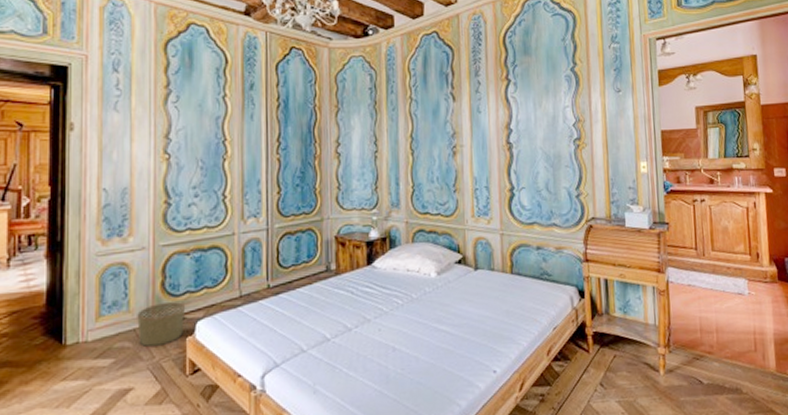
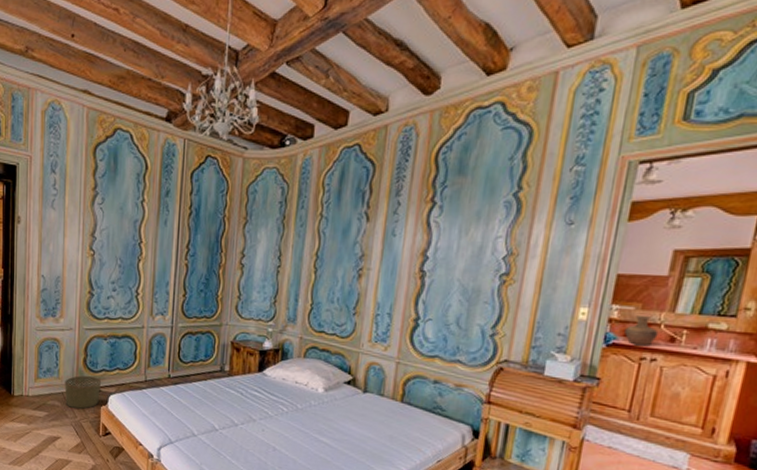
vase: none [677,164,701,190] -> present [624,316,659,347]

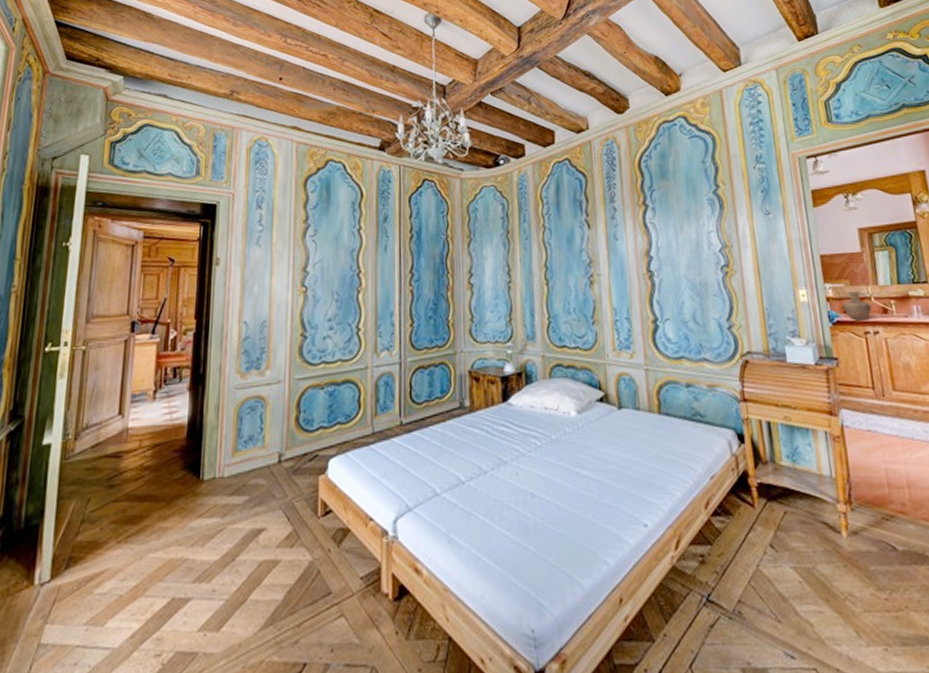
basket: present [64,375,102,410] -> none [271,438,319,486]

